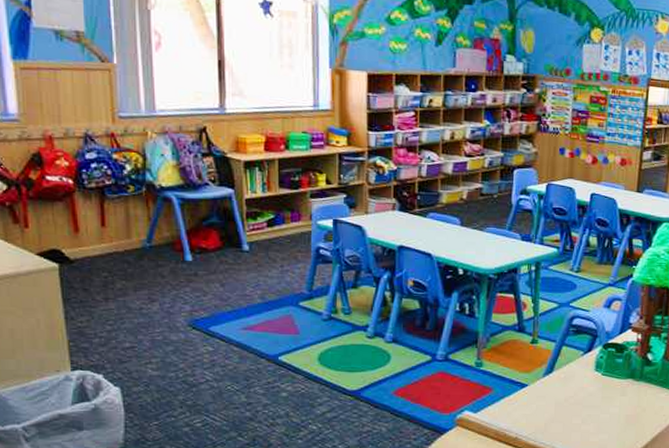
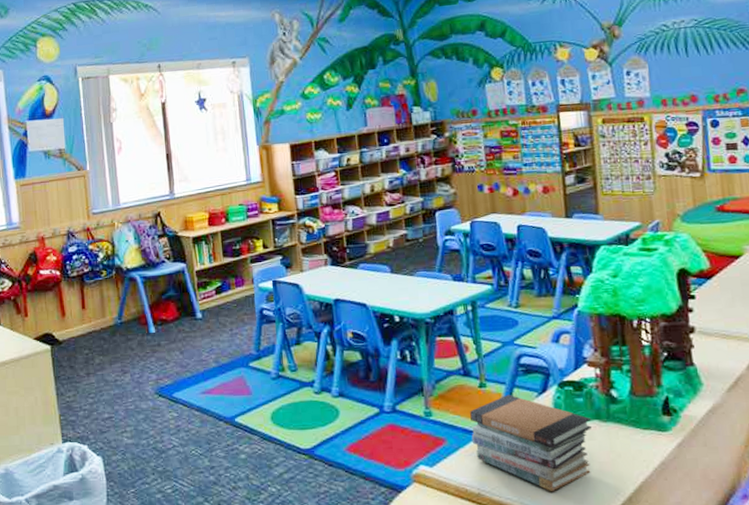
book stack: none [516,351,627,439] -> present [470,394,593,492]

